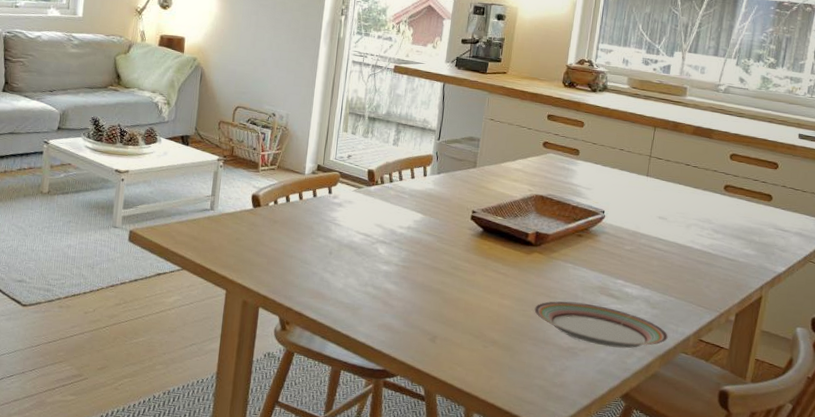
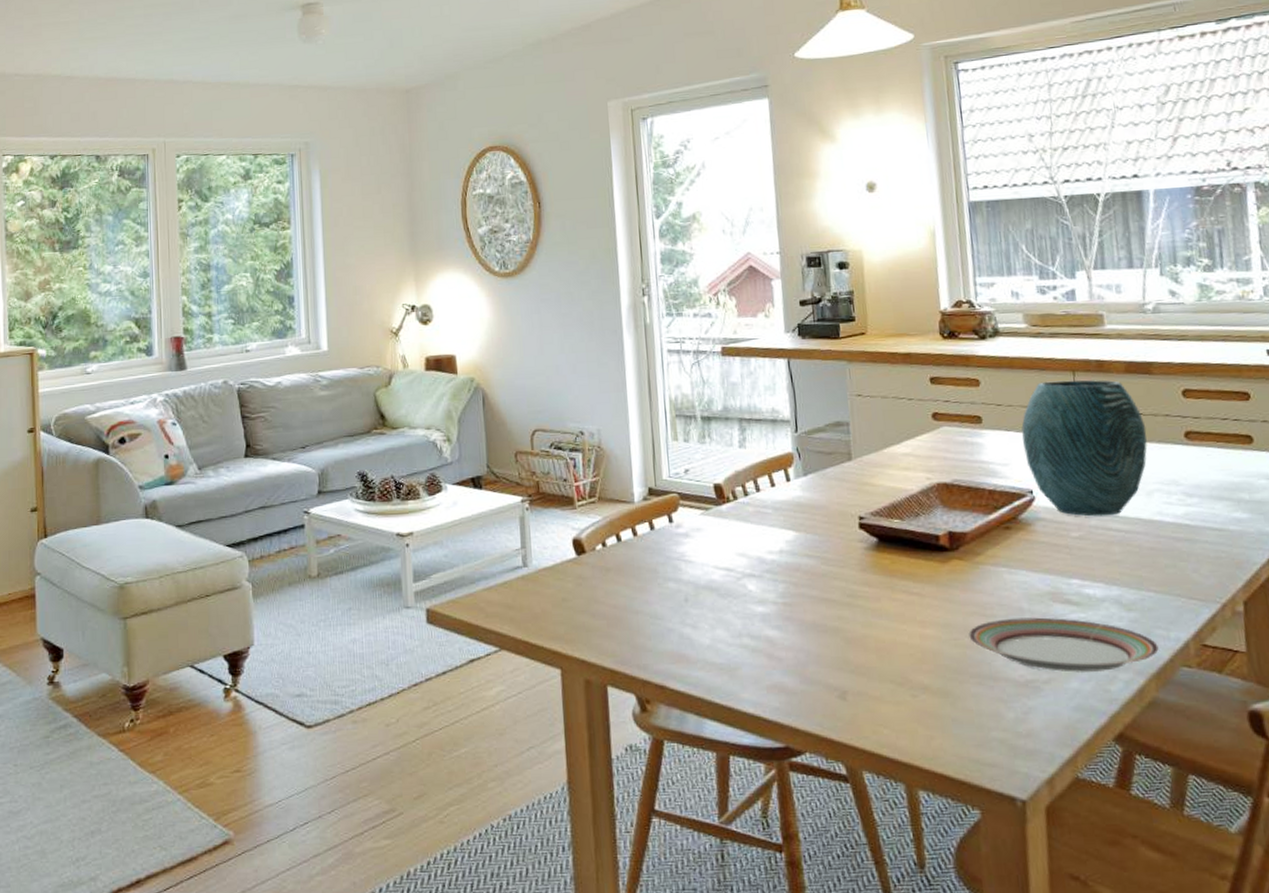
vase: none [605,131,698,238] -> present [1021,379,1148,517]

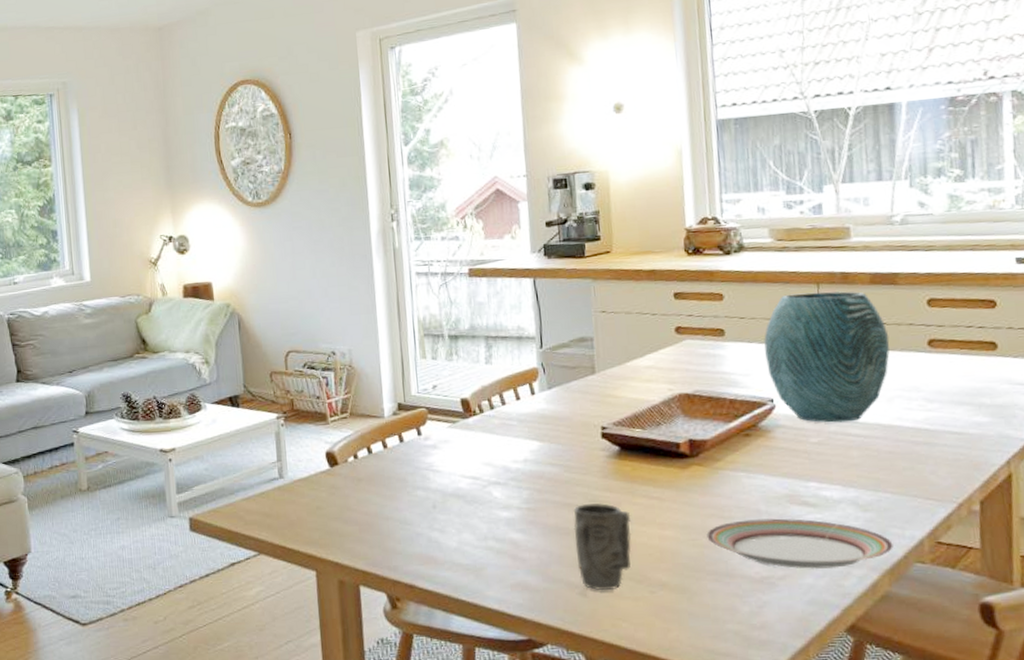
mug: none [831,599,892,693] -> present [573,503,632,590]

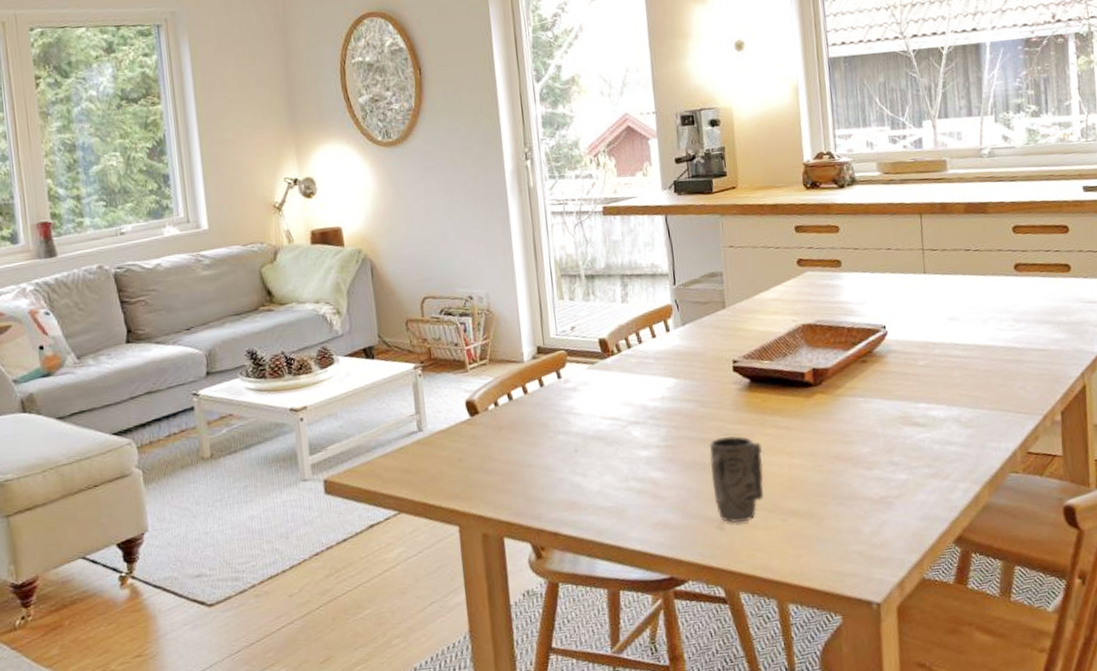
plate: present [706,518,894,569] -> none [831,439,992,487]
vase: present [764,291,890,423] -> none [875,221,983,346]

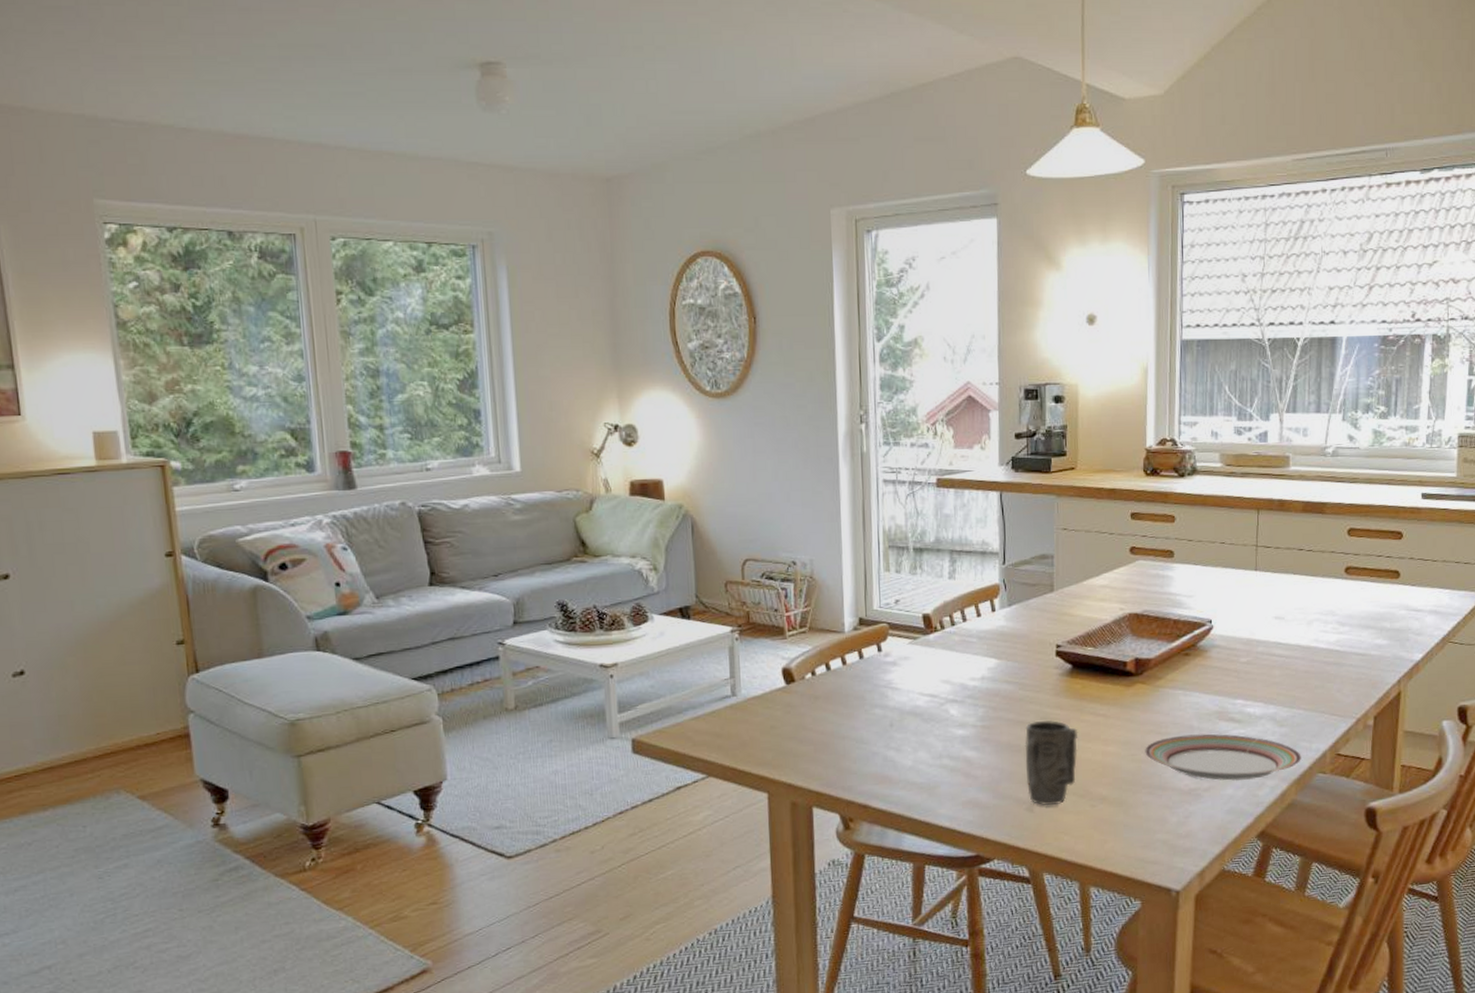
plate: none [831,439,992,487] -> present [1145,733,1301,781]

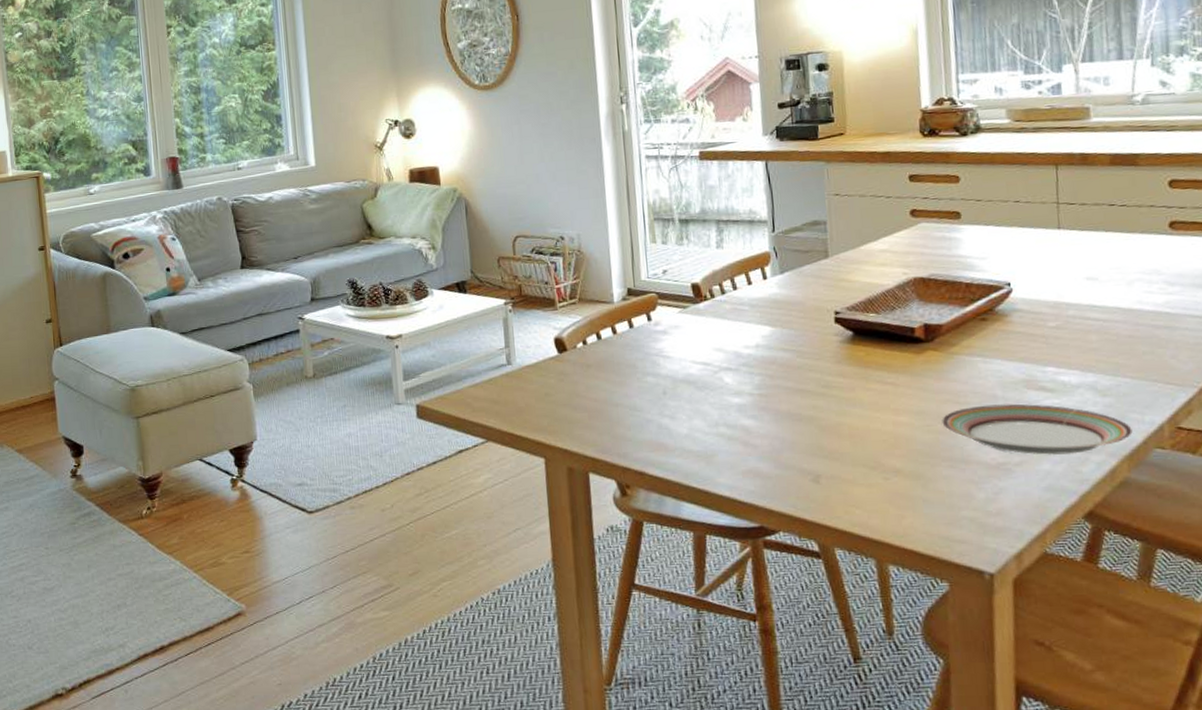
mug: present [1025,721,1078,805] -> none [806,389,865,477]

